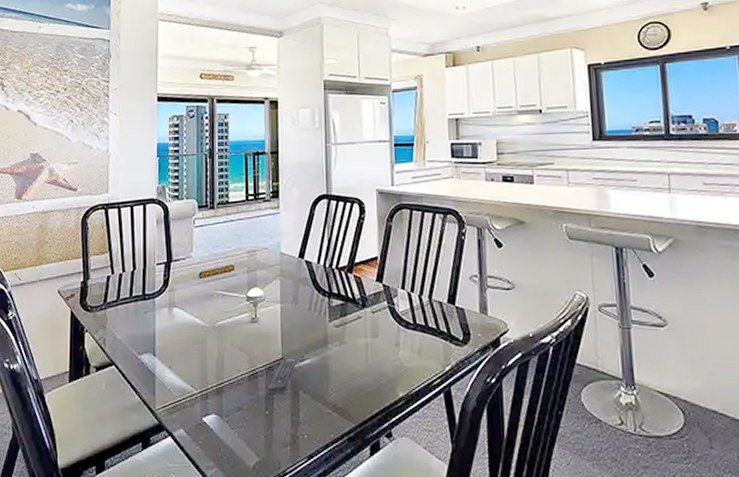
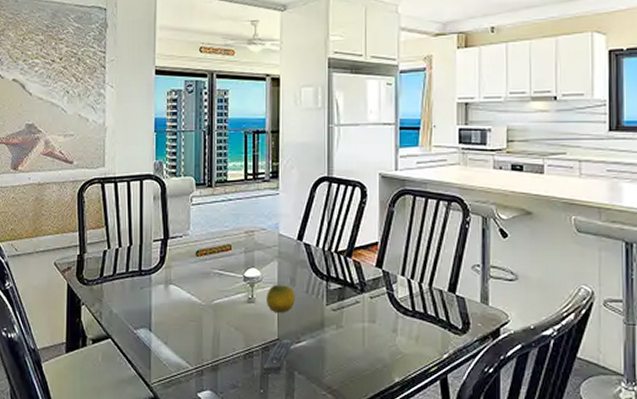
fruit: none [270,303,298,333] -> present [267,284,295,314]

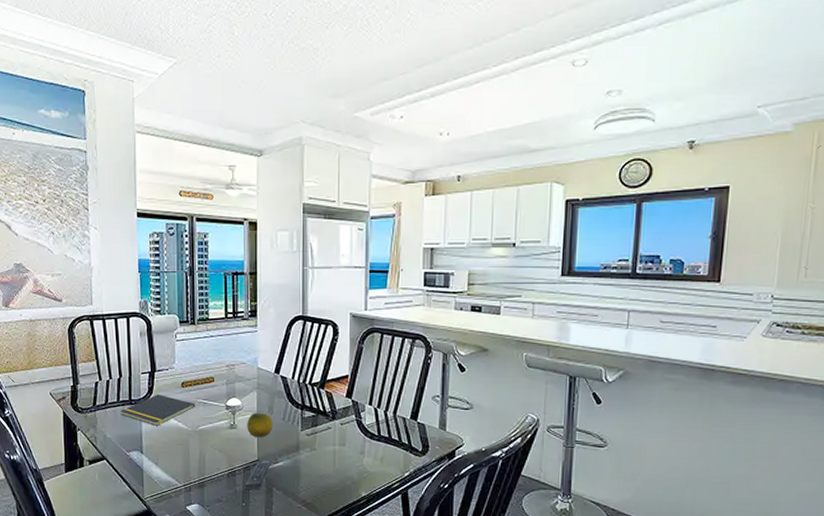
notepad: none [129,264,210,300] -> present [120,394,195,426]

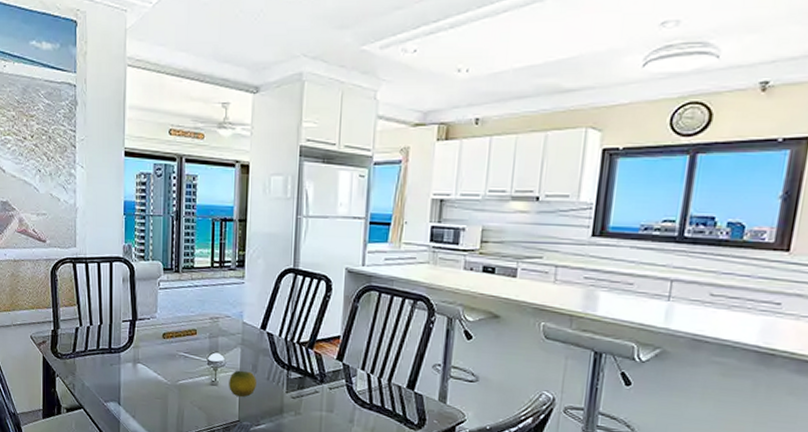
notepad: present [120,394,195,426] -> none [100,344,176,377]

